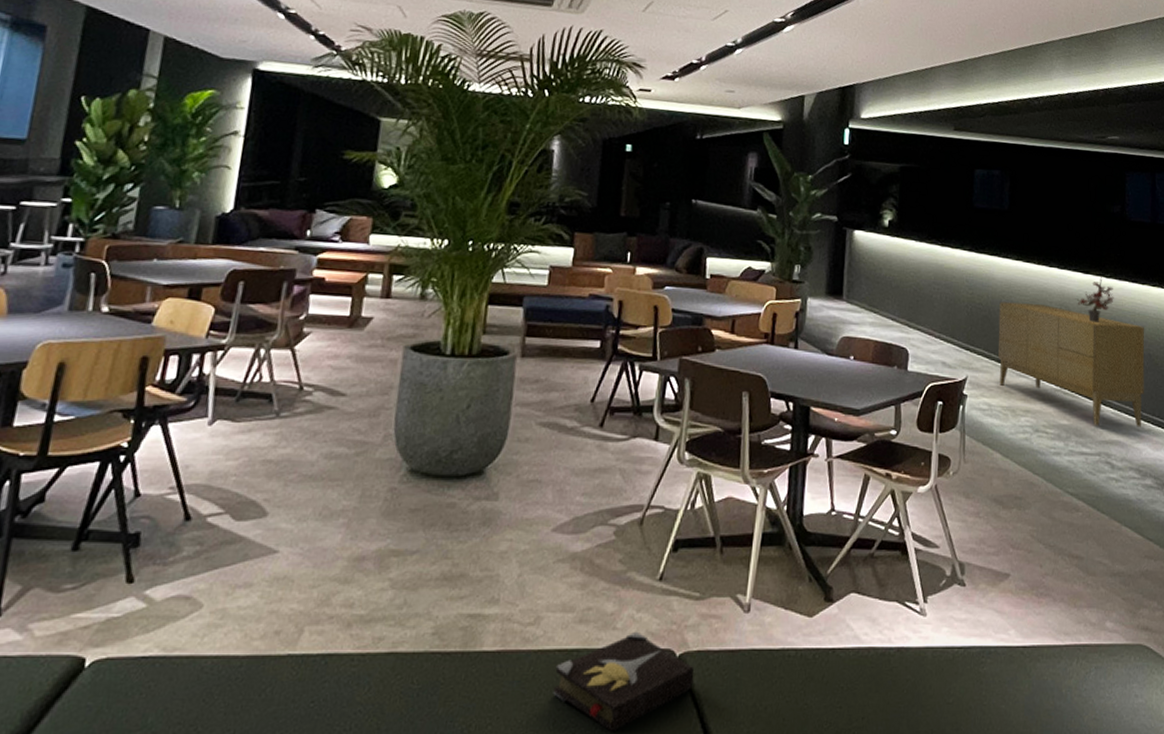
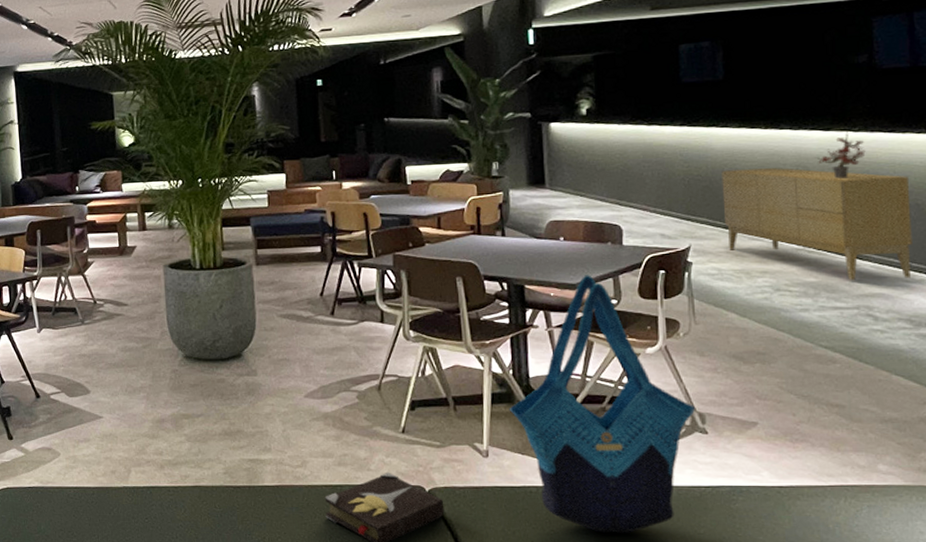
tote bag: none [778,400,958,705] -> present [509,275,696,533]

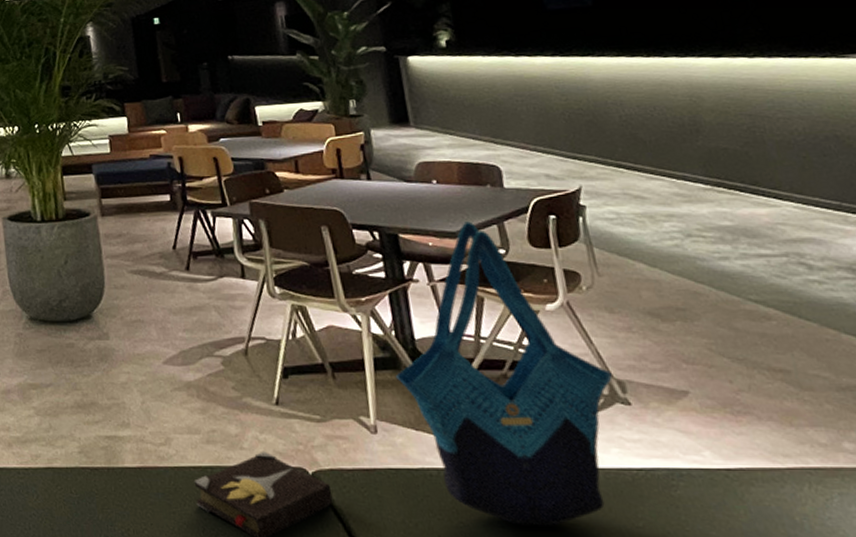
sideboard: present [721,168,912,280] -> none [605,99,843,223]
potted plant: present [815,130,866,179] -> none [709,56,767,109]

